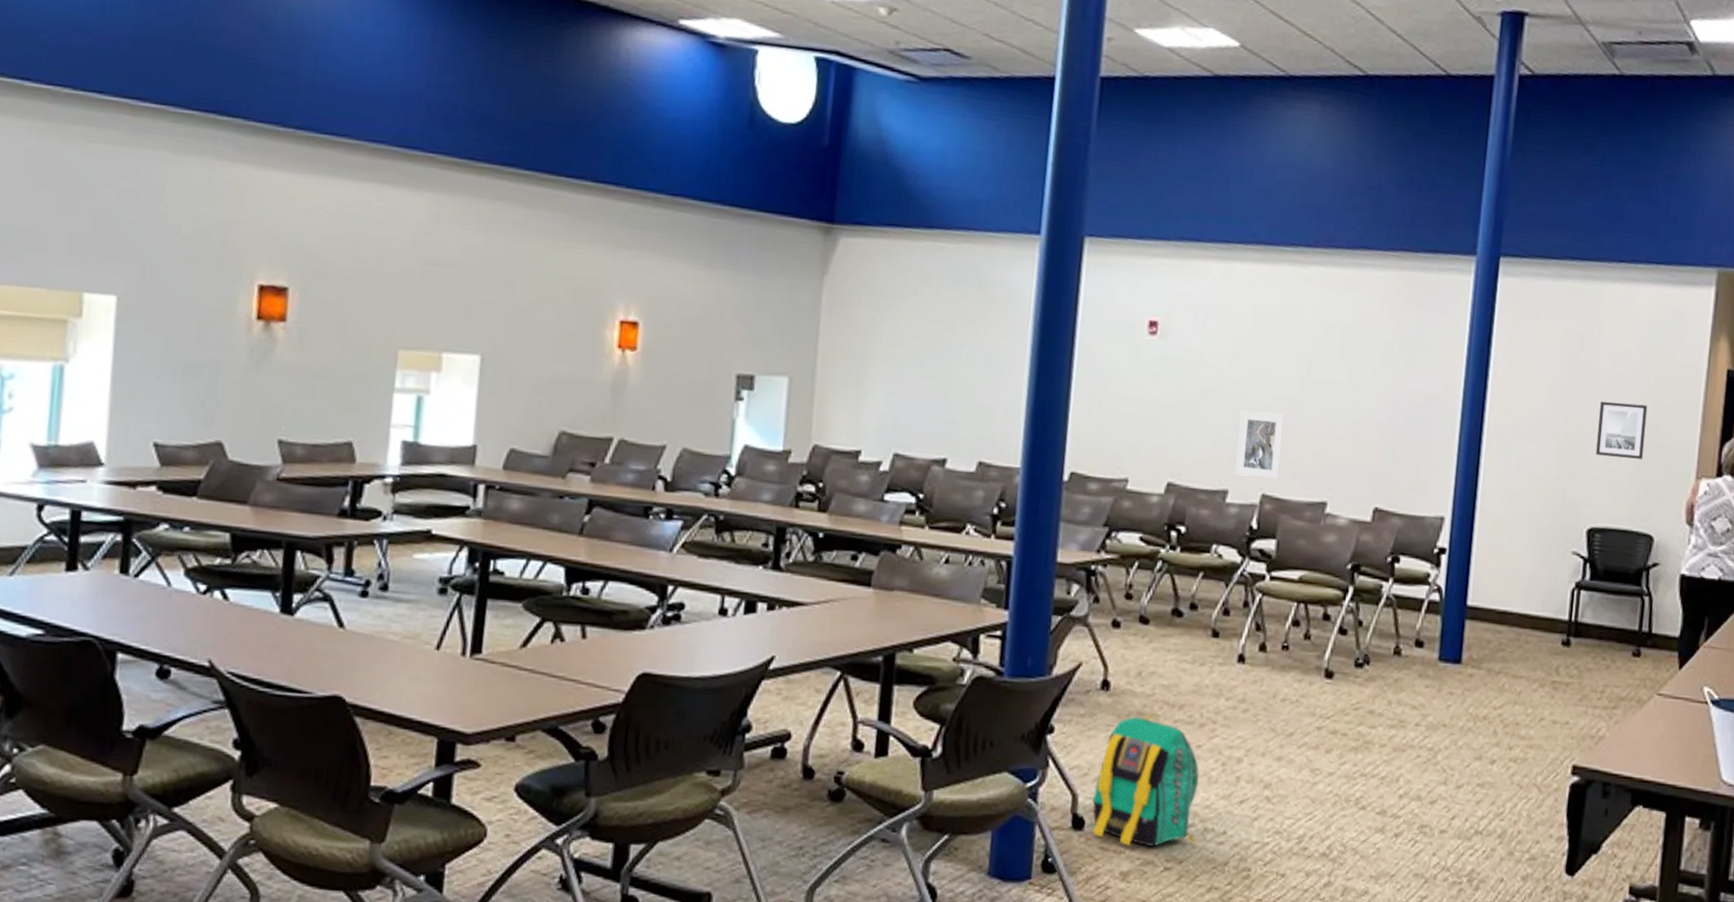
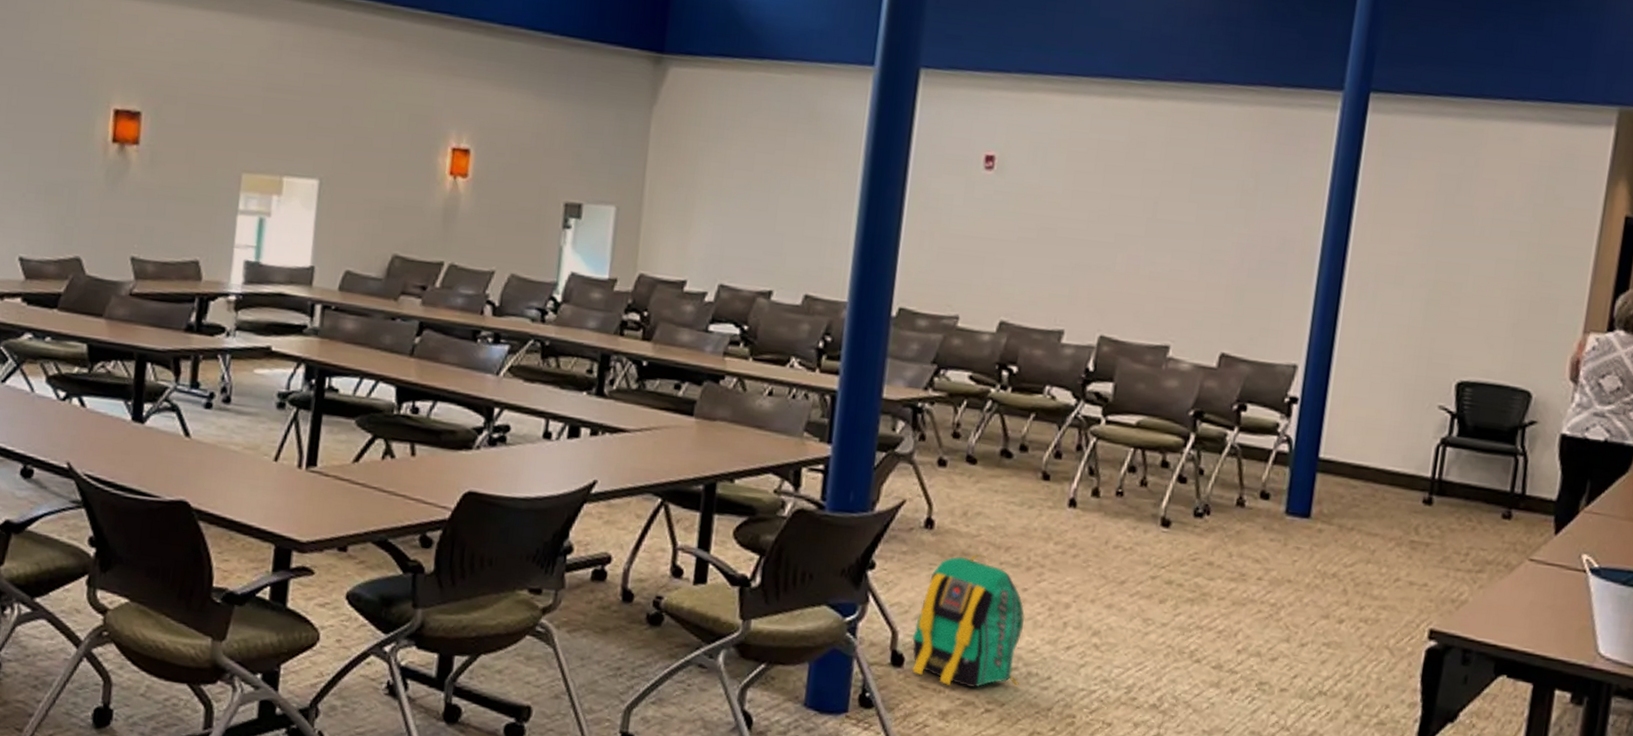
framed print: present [1235,410,1286,480] -> none [1072,248,1128,322]
wall art: present [1596,401,1648,459] -> none [1470,248,1532,311]

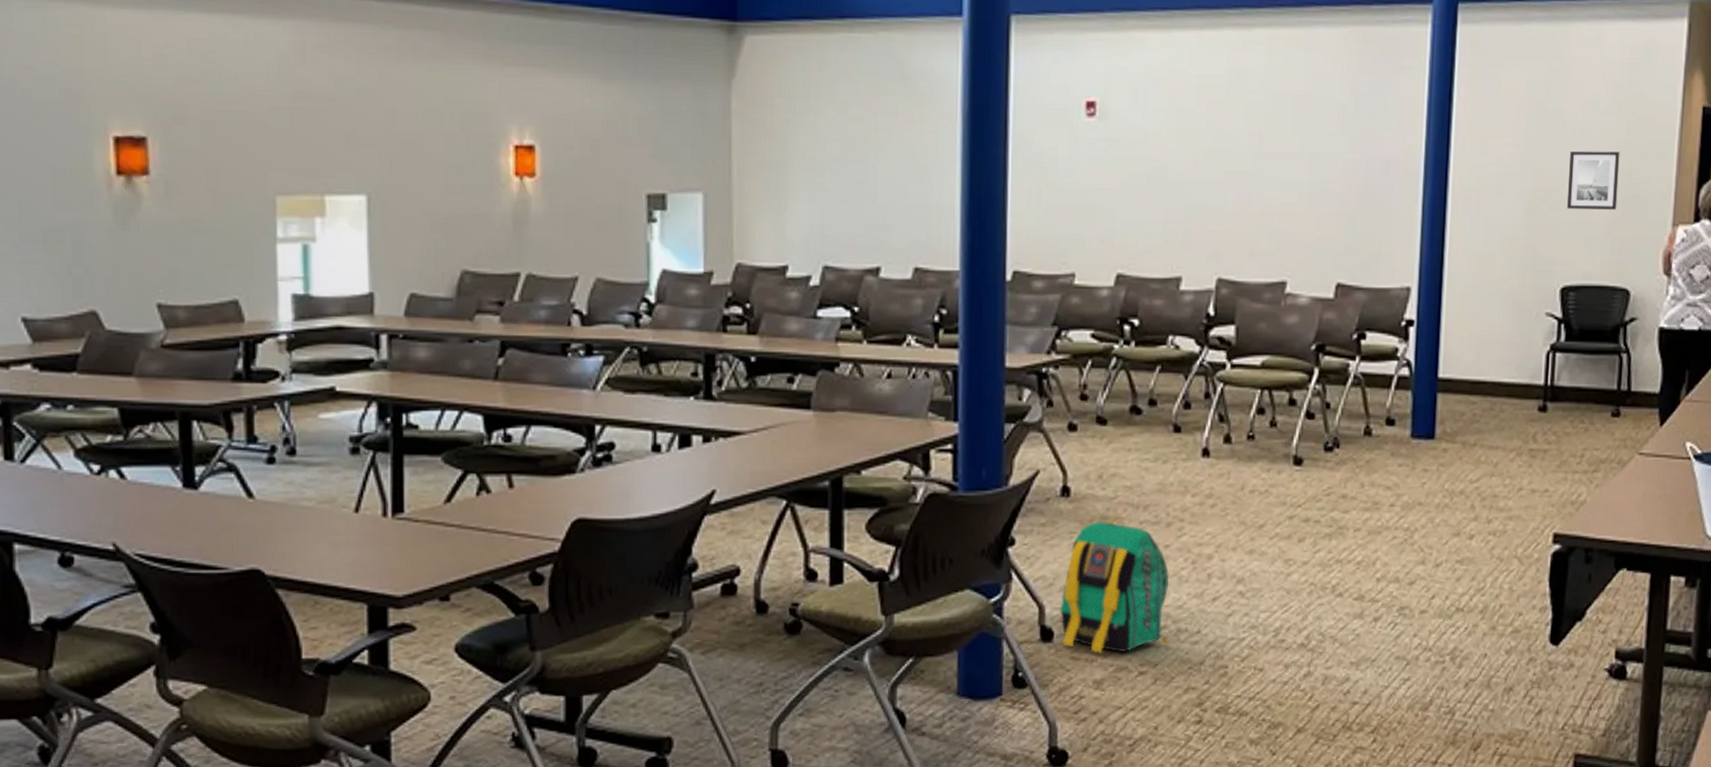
wall art: none [1470,248,1532,311] -> present [1567,150,1620,210]

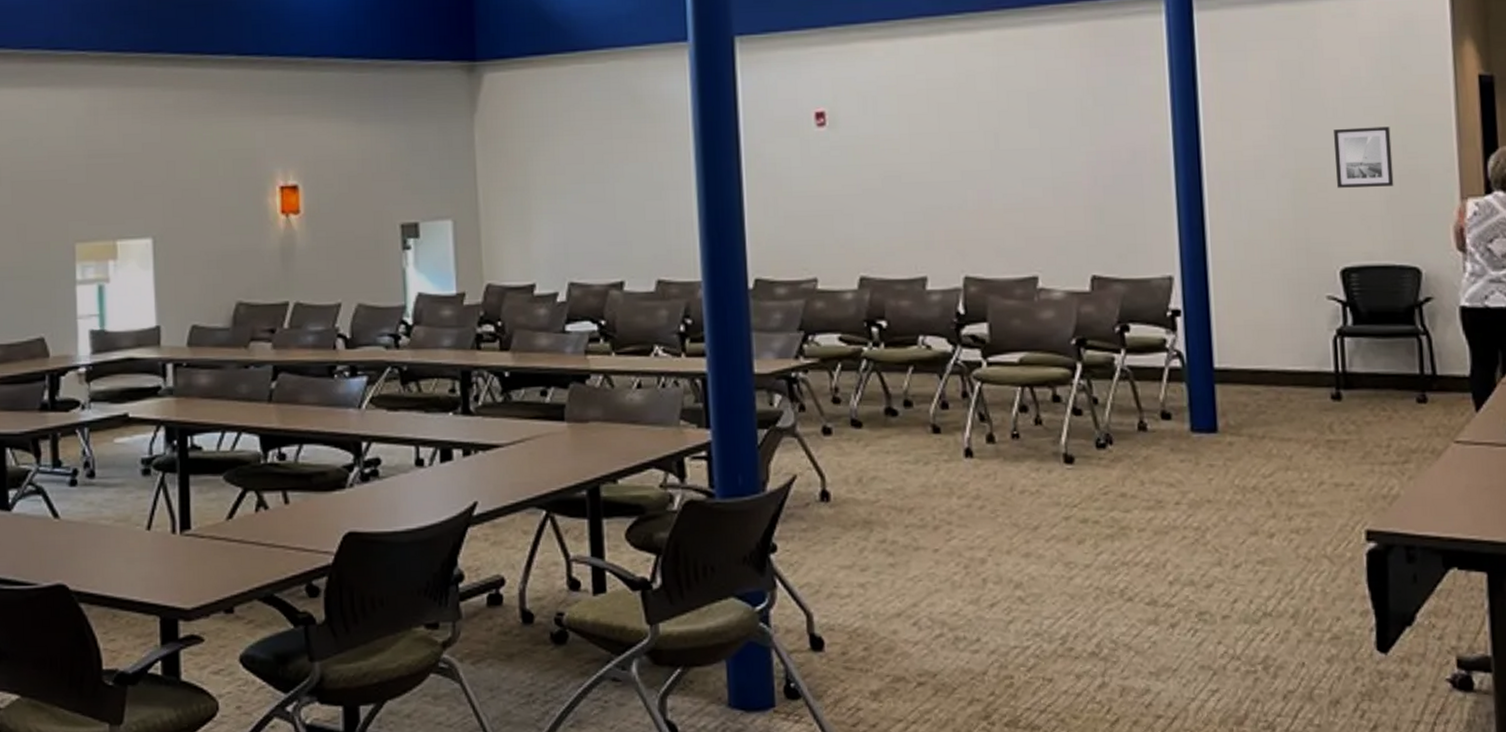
backpack: present [1059,516,1170,653] -> none [827,520,948,663]

